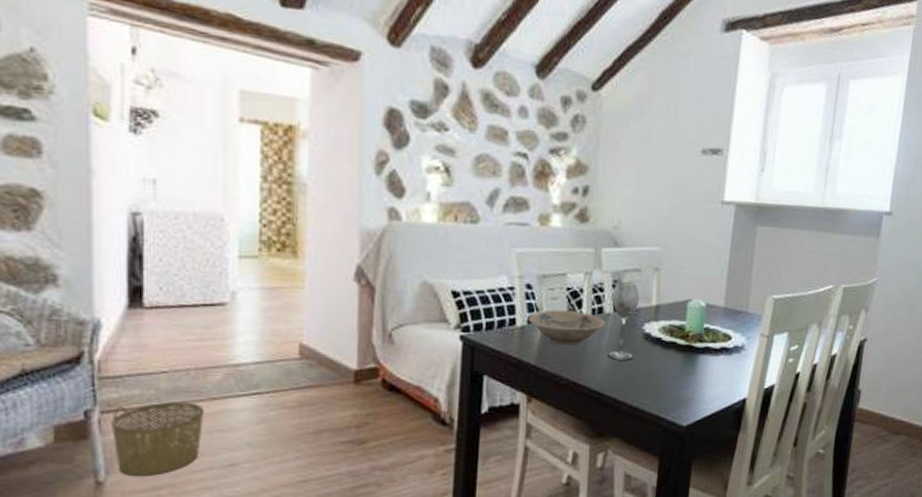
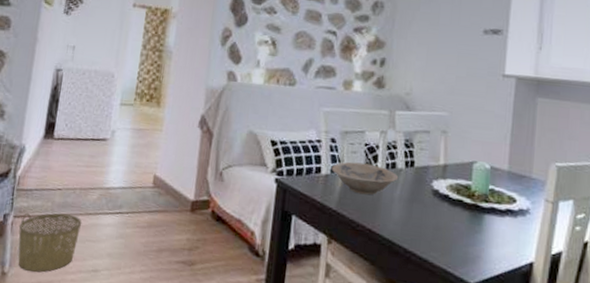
wineglass: present [608,282,640,360] -> none [400,141,429,214]

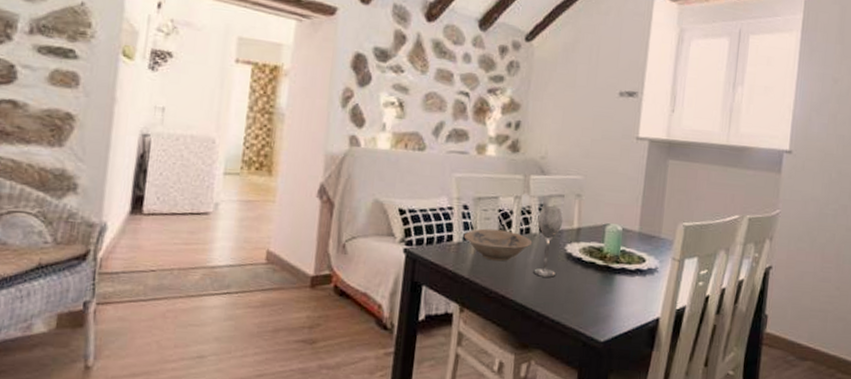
basket: present [18,212,82,273] -> none [103,297,183,363]
wineglass: none [400,141,429,214] -> present [533,206,563,278]

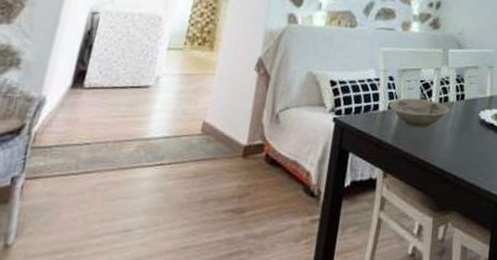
wineglass: present [533,206,563,278] -> none [451,76,478,142]

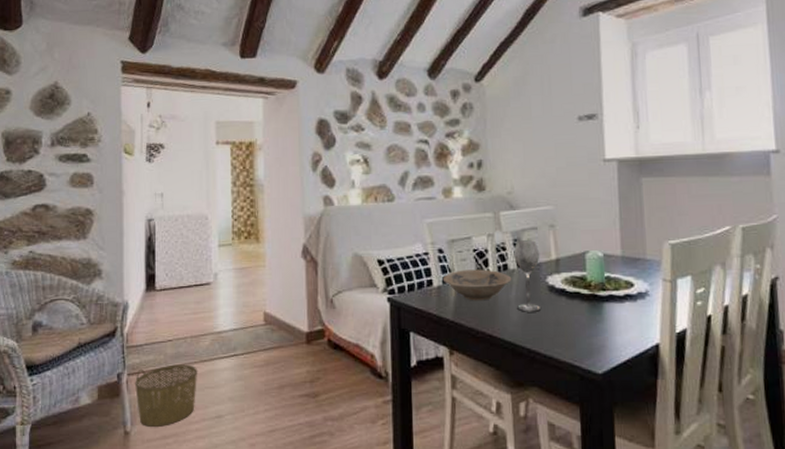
basket: none [27,170,115,240] -> present [134,364,198,427]
wineglass: none [451,76,478,142] -> present [513,240,542,312]

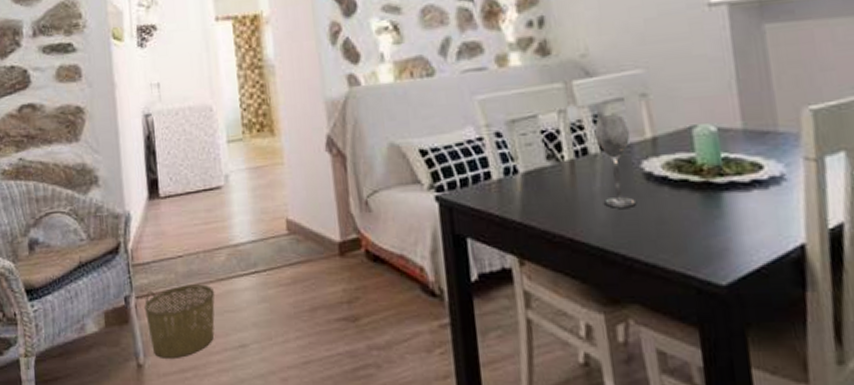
bowl: present [442,269,512,301] -> none [503,155,595,196]

